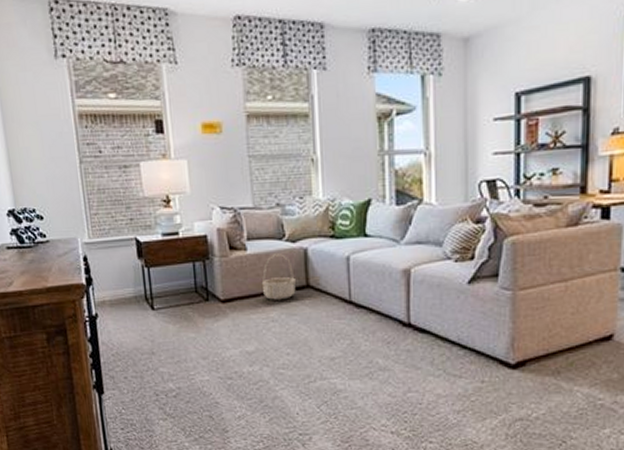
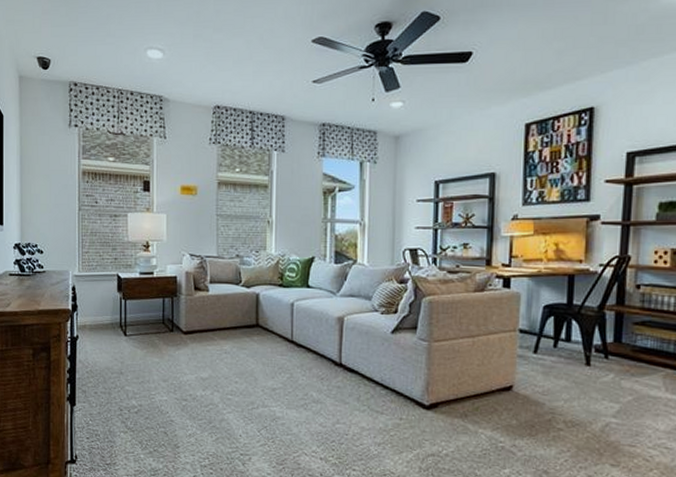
basket: present [261,254,296,300] -> none [218,296,247,335]

